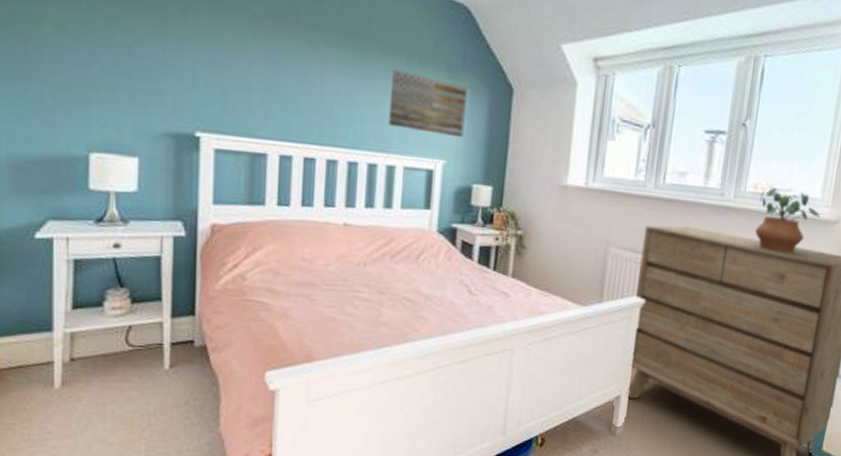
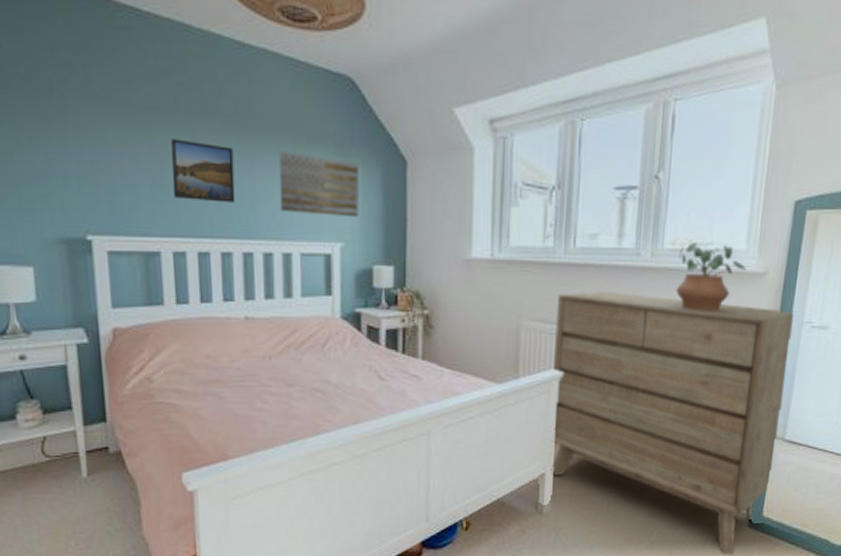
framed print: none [285,47,349,114] -> present [171,139,236,203]

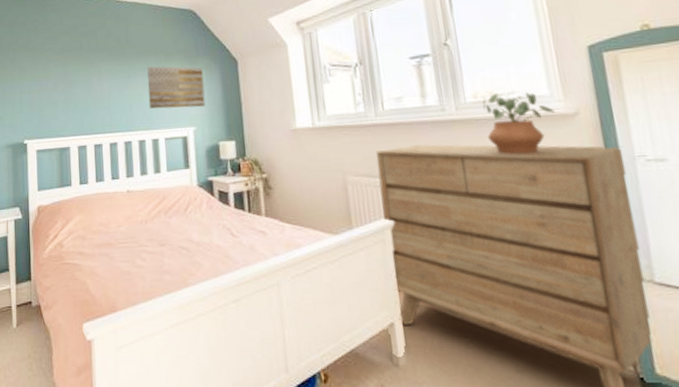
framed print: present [171,139,236,203] -> none [77,68,119,109]

